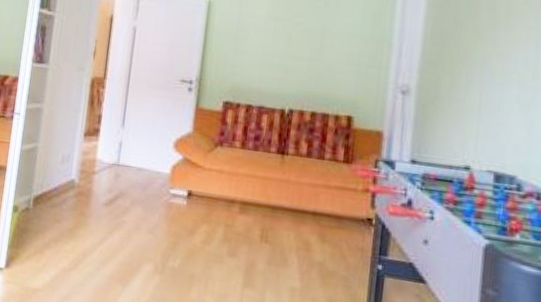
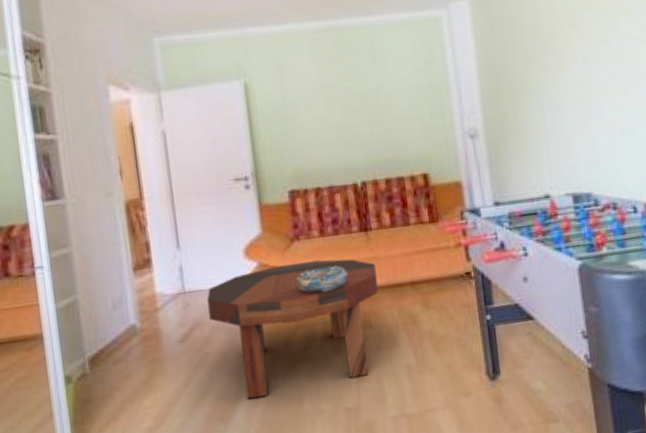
coffee table: none [133,162,285,285] -> present [207,259,378,399]
decorative bowl: none [210,174,258,199] -> present [296,266,349,293]

